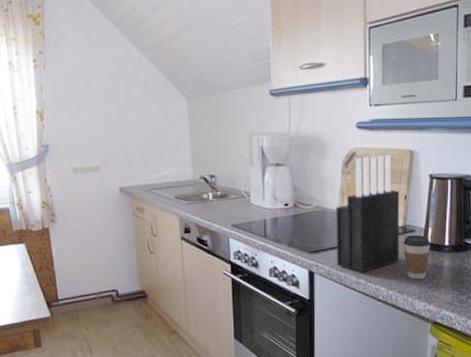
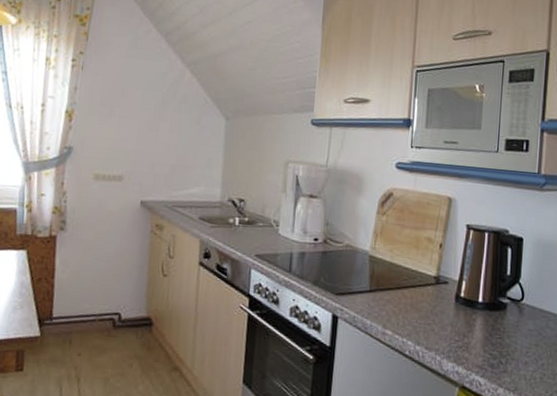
knife block: present [336,154,400,273] -> none [363,198,435,323]
coffee cup: present [403,235,431,280] -> none [435,287,464,337]

